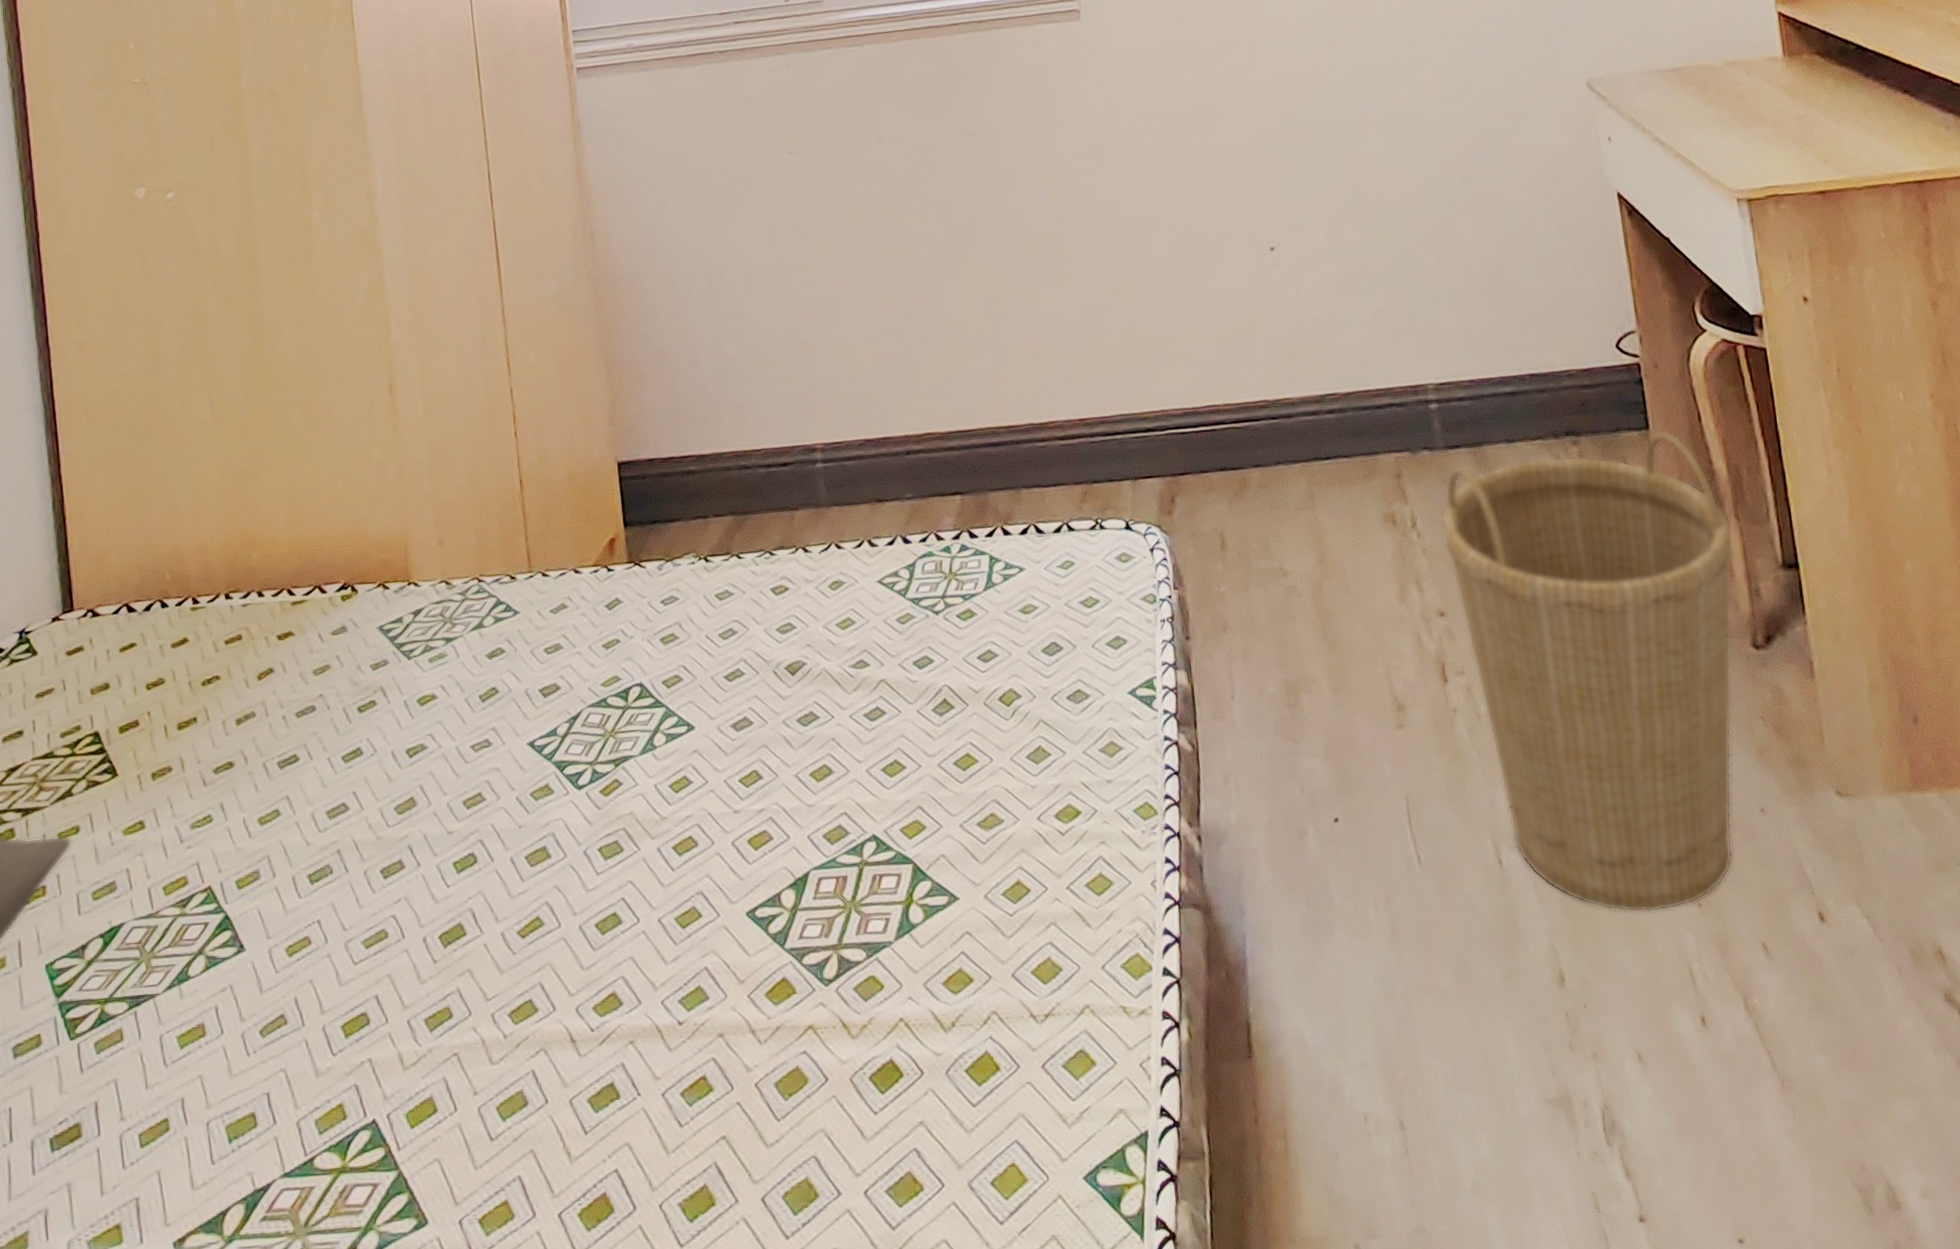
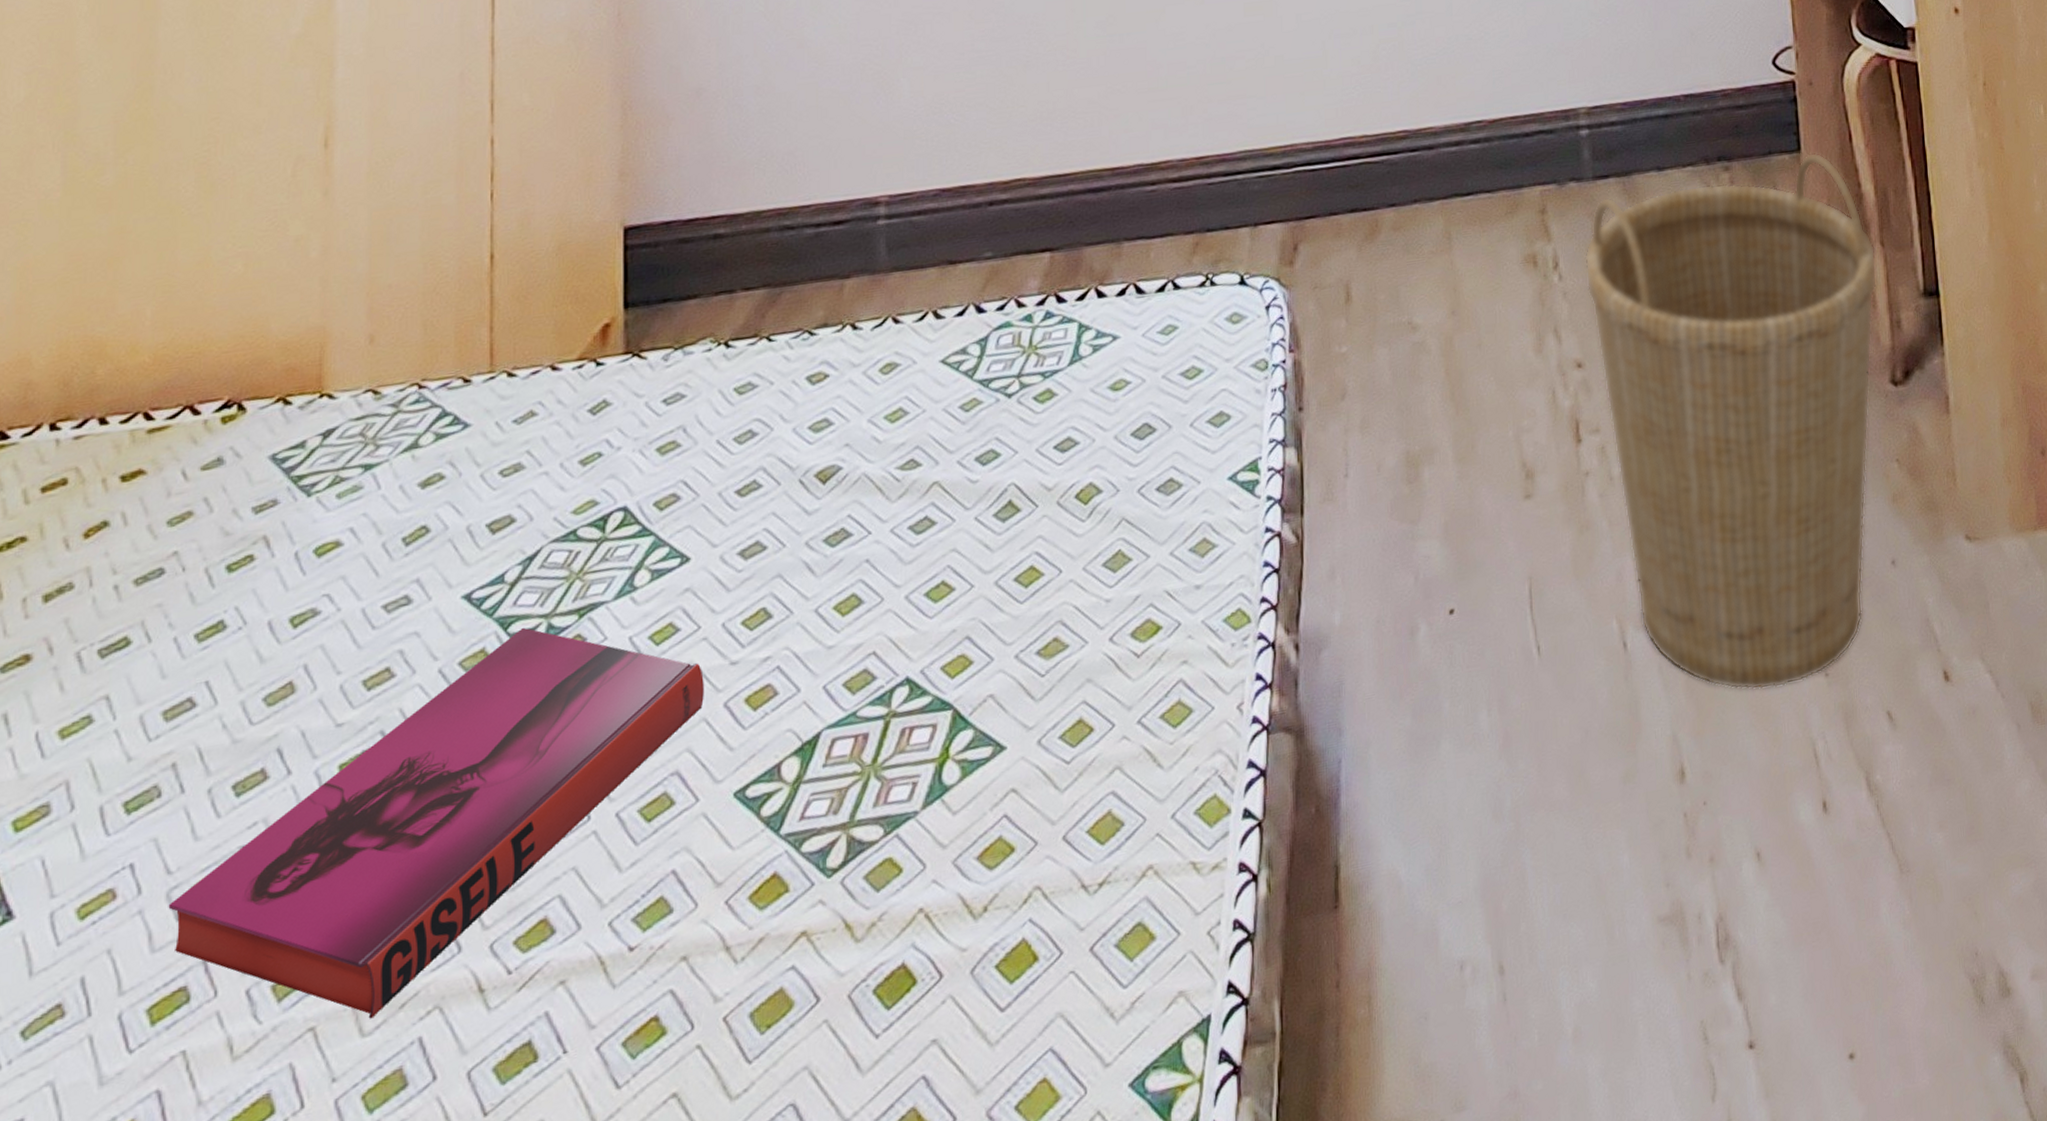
hardback book: none [347,770,716,1052] -> present [168,627,704,1019]

